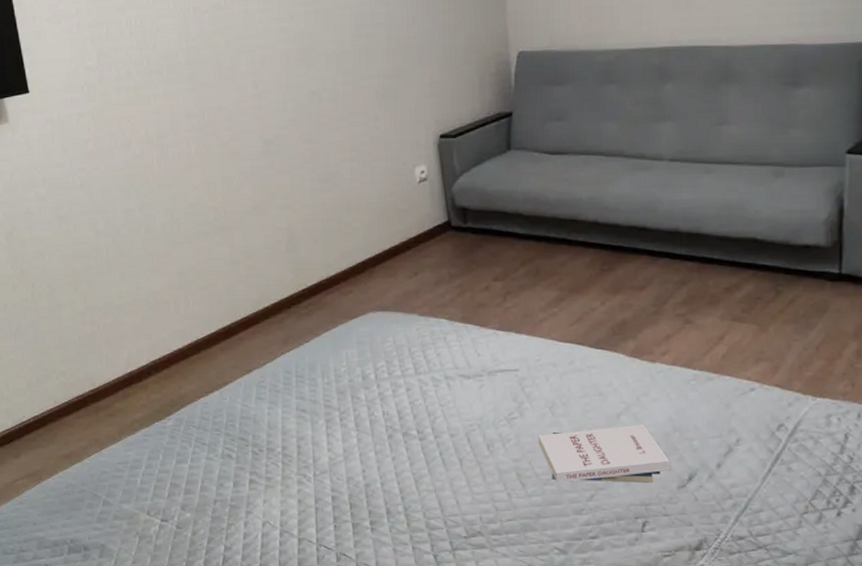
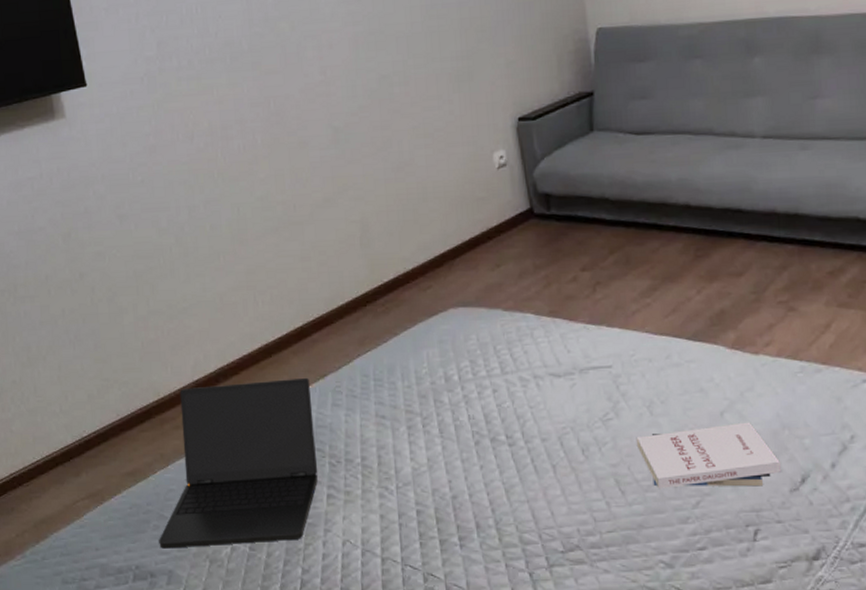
laptop: none [92,372,242,525] -> present [159,377,318,549]

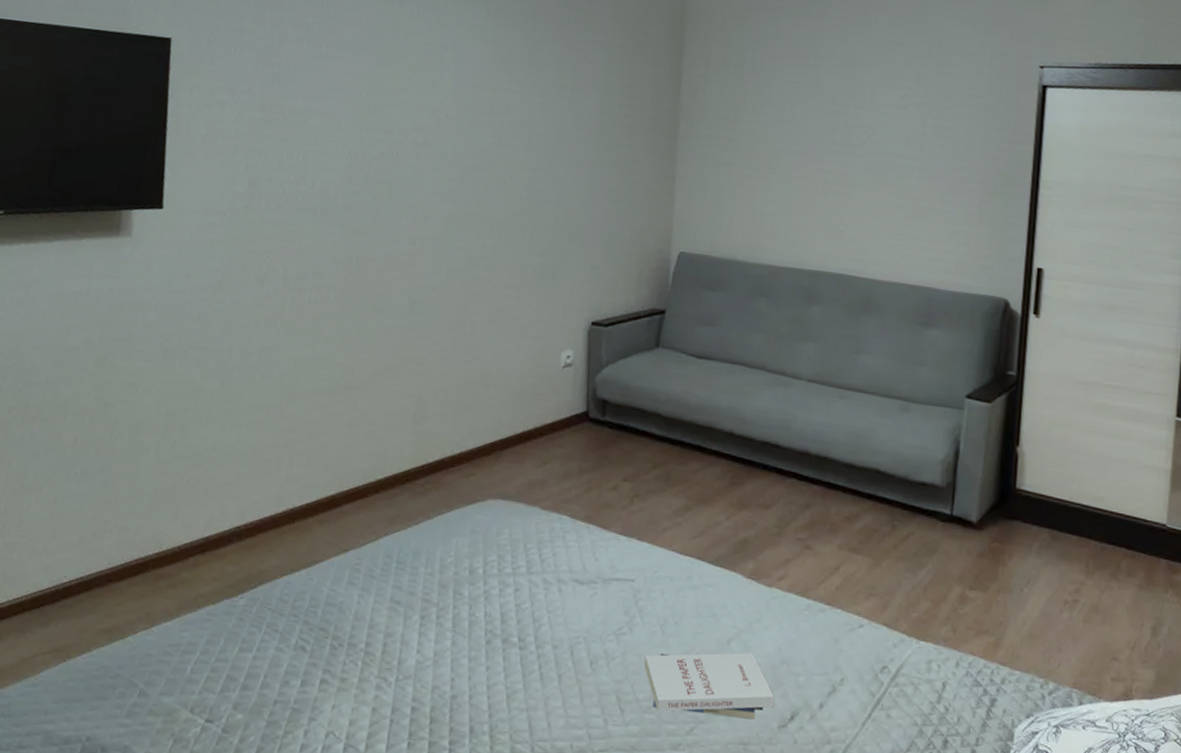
laptop: present [159,377,318,549] -> none [120,544,329,726]

